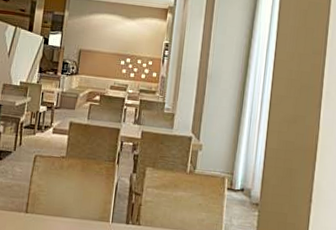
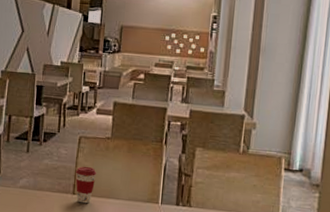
coffee cup: none [29,184,50,222] -> present [75,166,97,204]

